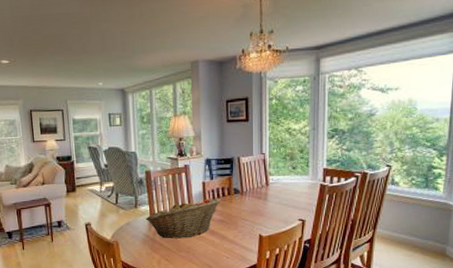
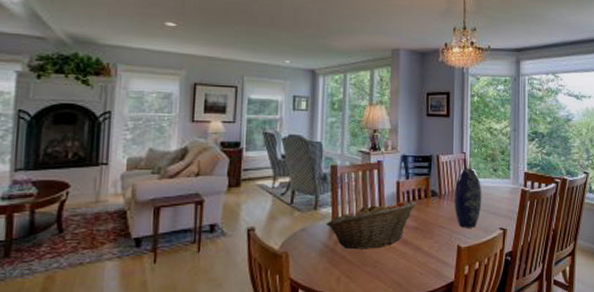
vase: none [254,167,282,220] -> present [453,168,482,228]

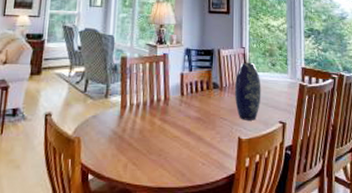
fruit basket: present [326,201,416,250] -> none [115,92,199,138]

